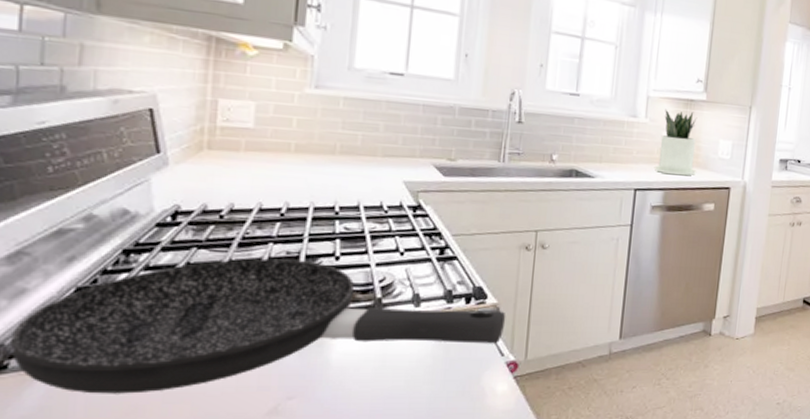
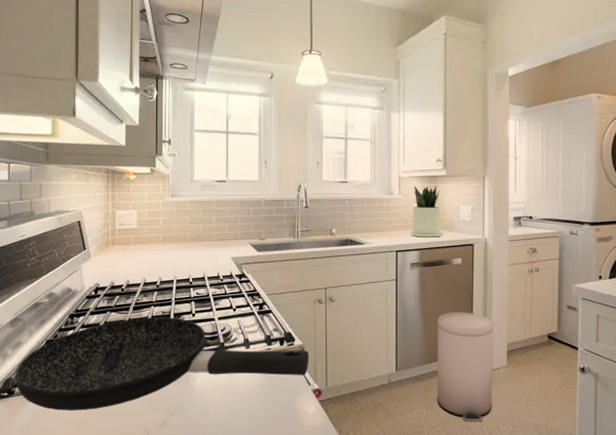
pedal bin: none [667,268,744,401] -> present [437,312,493,422]

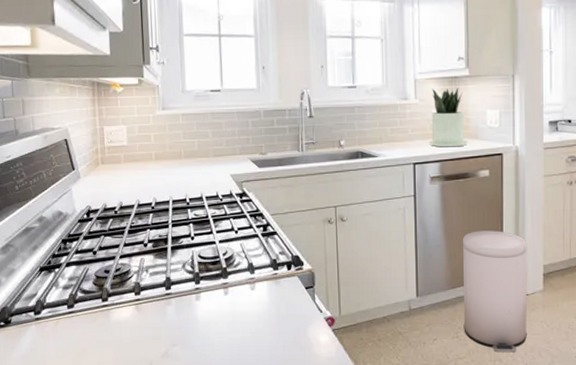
frying pan: present [14,317,310,411] -> none [10,241,320,341]

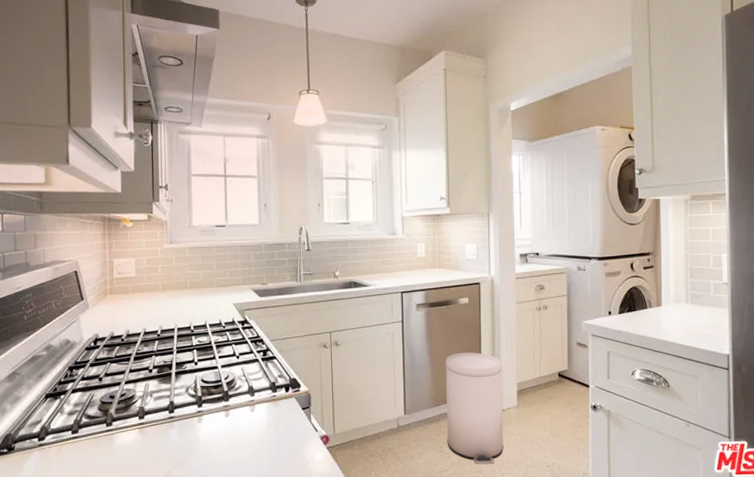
planter: present [428,87,469,148] -> none [414,224,450,278]

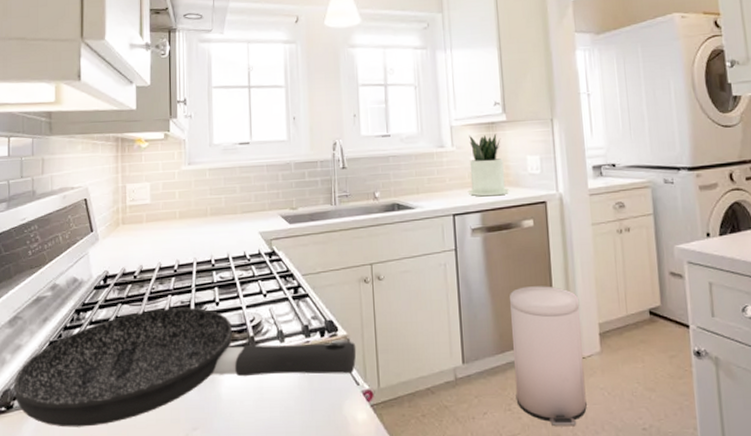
frying pan: none [14,366,316,466] -> present [13,307,357,427]
planter: none [414,224,450,278] -> present [467,133,510,197]

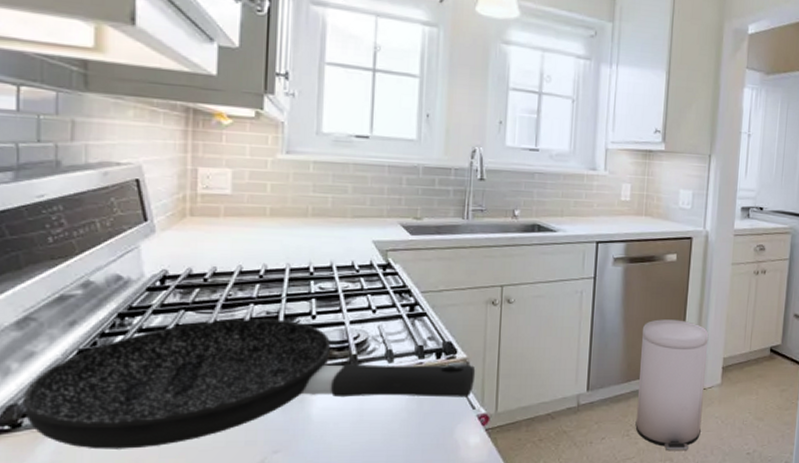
planter: present [467,133,510,197] -> none [615,160,658,227]

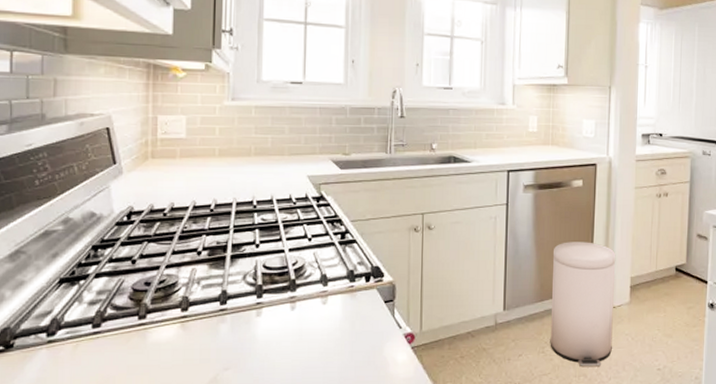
frying pan: present [22,318,476,450] -> none [14,248,401,367]

